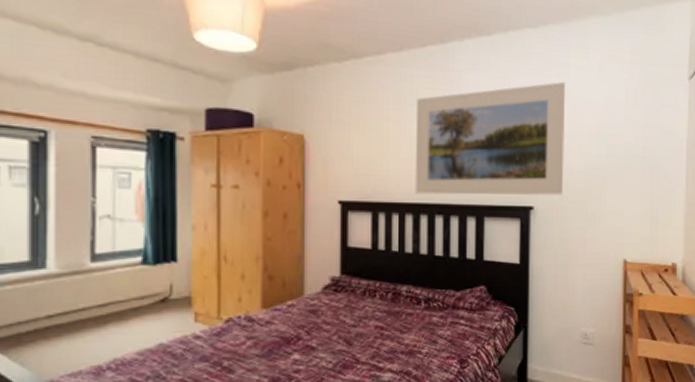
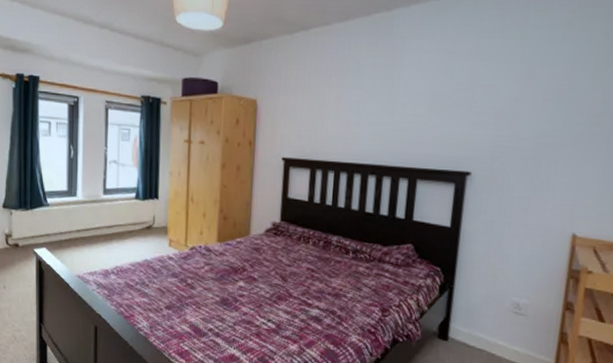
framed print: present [415,81,566,196] -> none [350,43,520,162]

